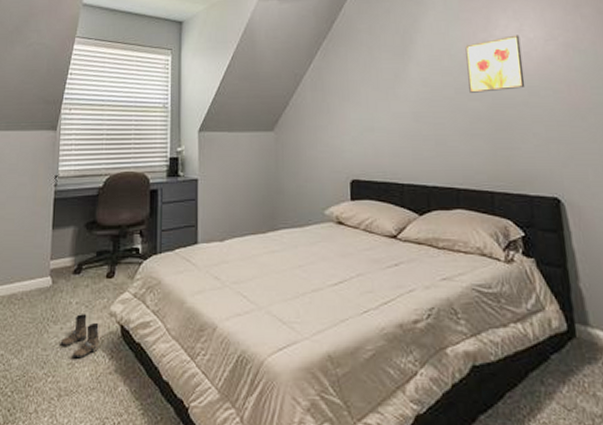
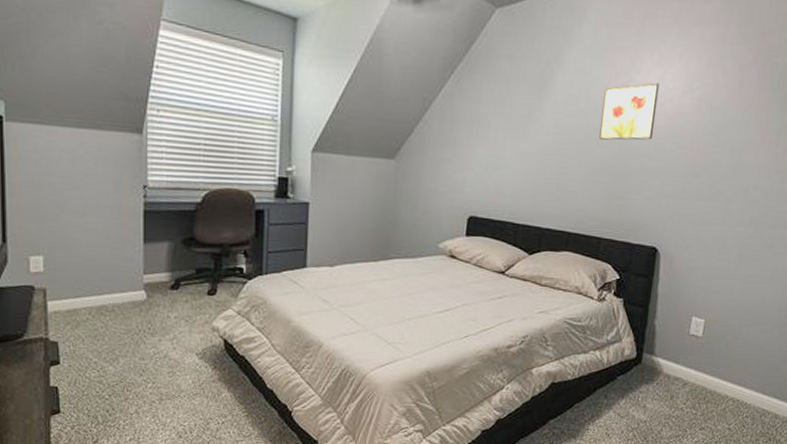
boots: present [60,314,100,359] -> none [159,327,202,368]

